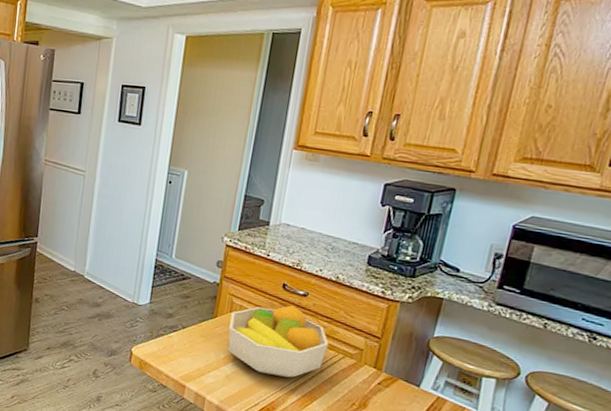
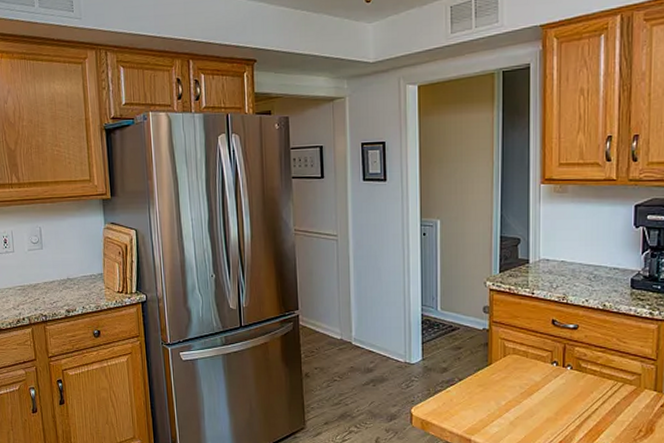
fruit bowl: present [228,305,329,378] -> none [506,340,607,414]

